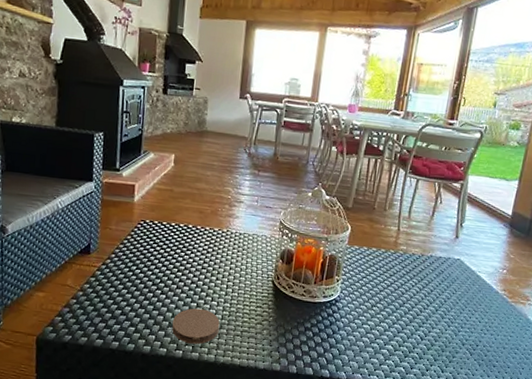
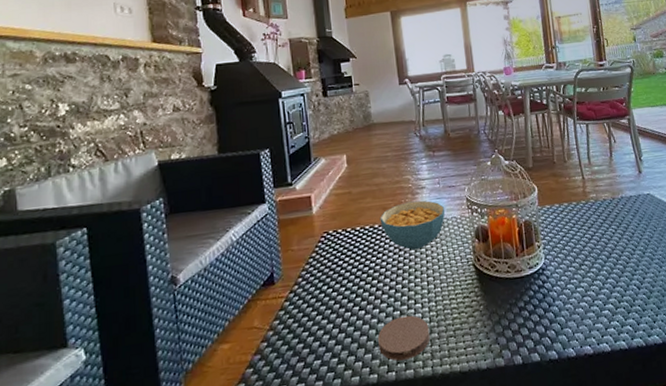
cereal bowl: none [194,211,258,256] -> present [380,200,446,250]

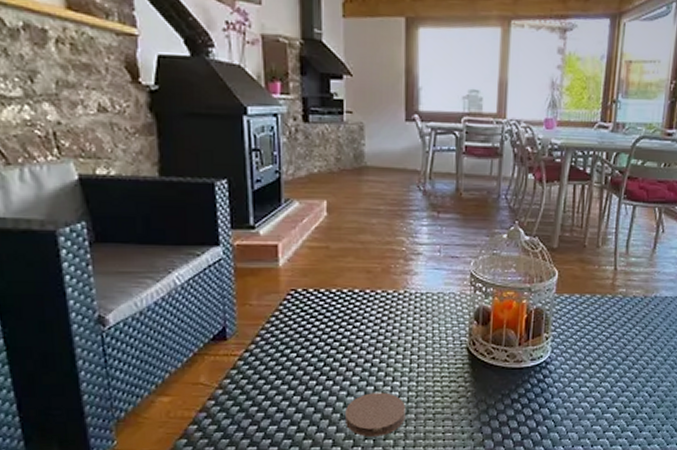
cereal bowl: present [380,200,446,250] -> none [361,268,443,324]

